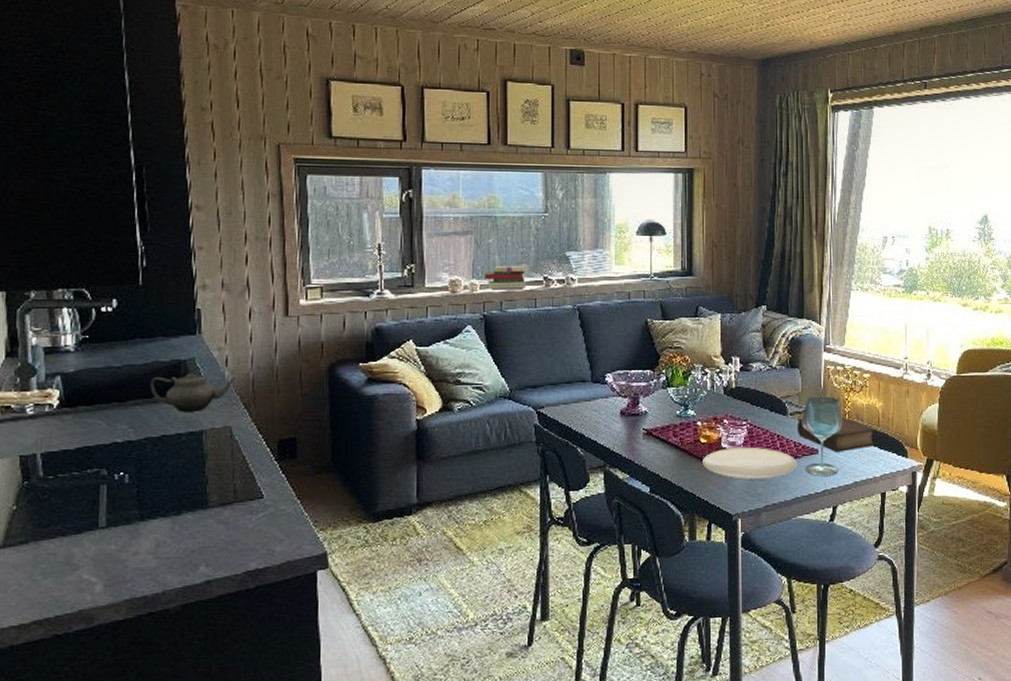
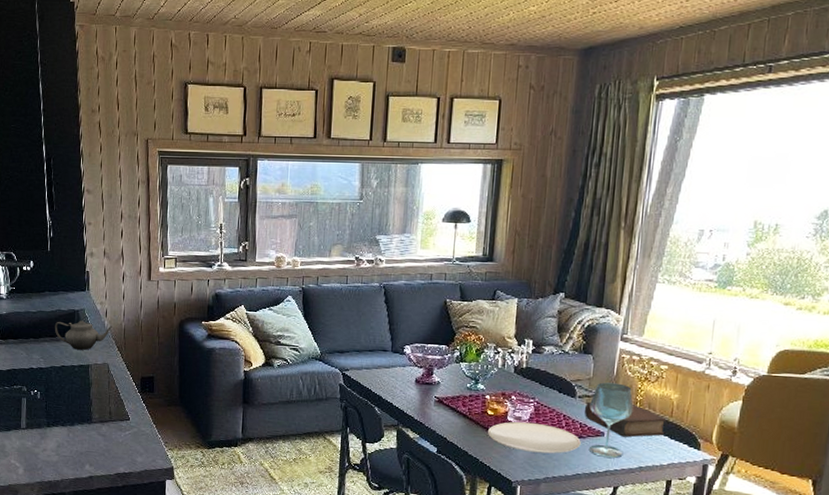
books: present [484,265,527,290] -> none [304,245,340,268]

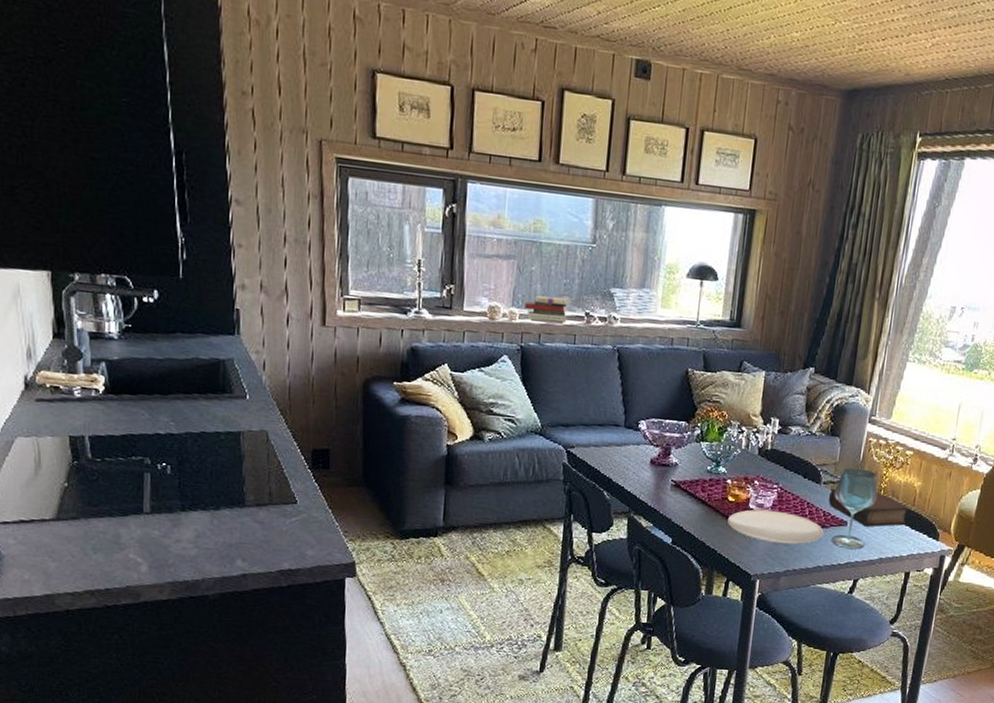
teapot: present [54,320,113,350] -> none [190,373,274,412]
books: none [304,245,340,268] -> present [524,295,567,324]

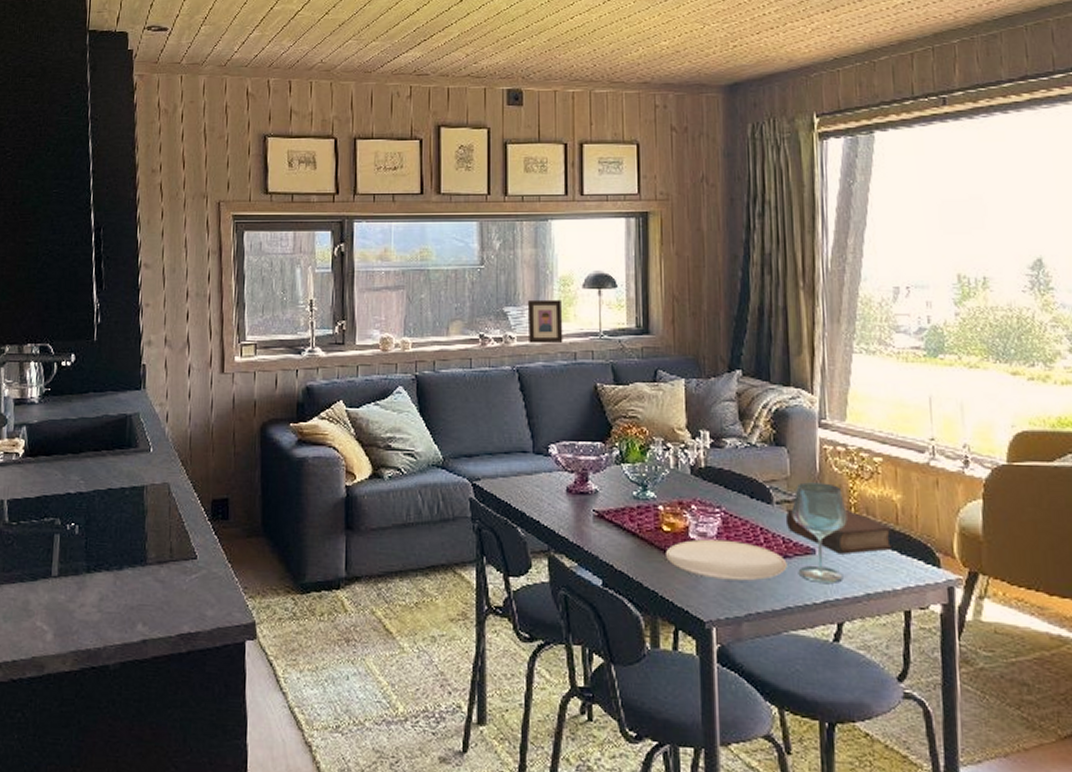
books: present [524,295,567,324] -> none [416,321,461,349]
picture frame: none [631,283,666,329] -> present [527,299,563,344]

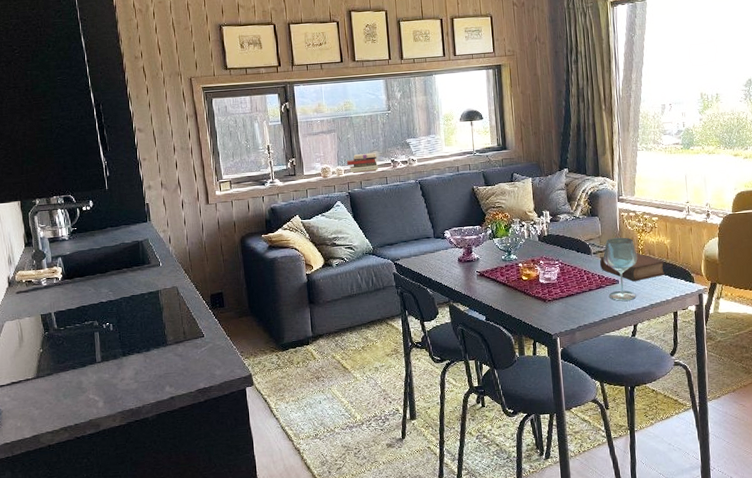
books: none [416,321,461,349] -> present [346,152,379,173]
picture frame: present [527,299,563,344] -> none [422,131,449,163]
plate: present [666,539,787,581] -> none [525,281,602,307]

